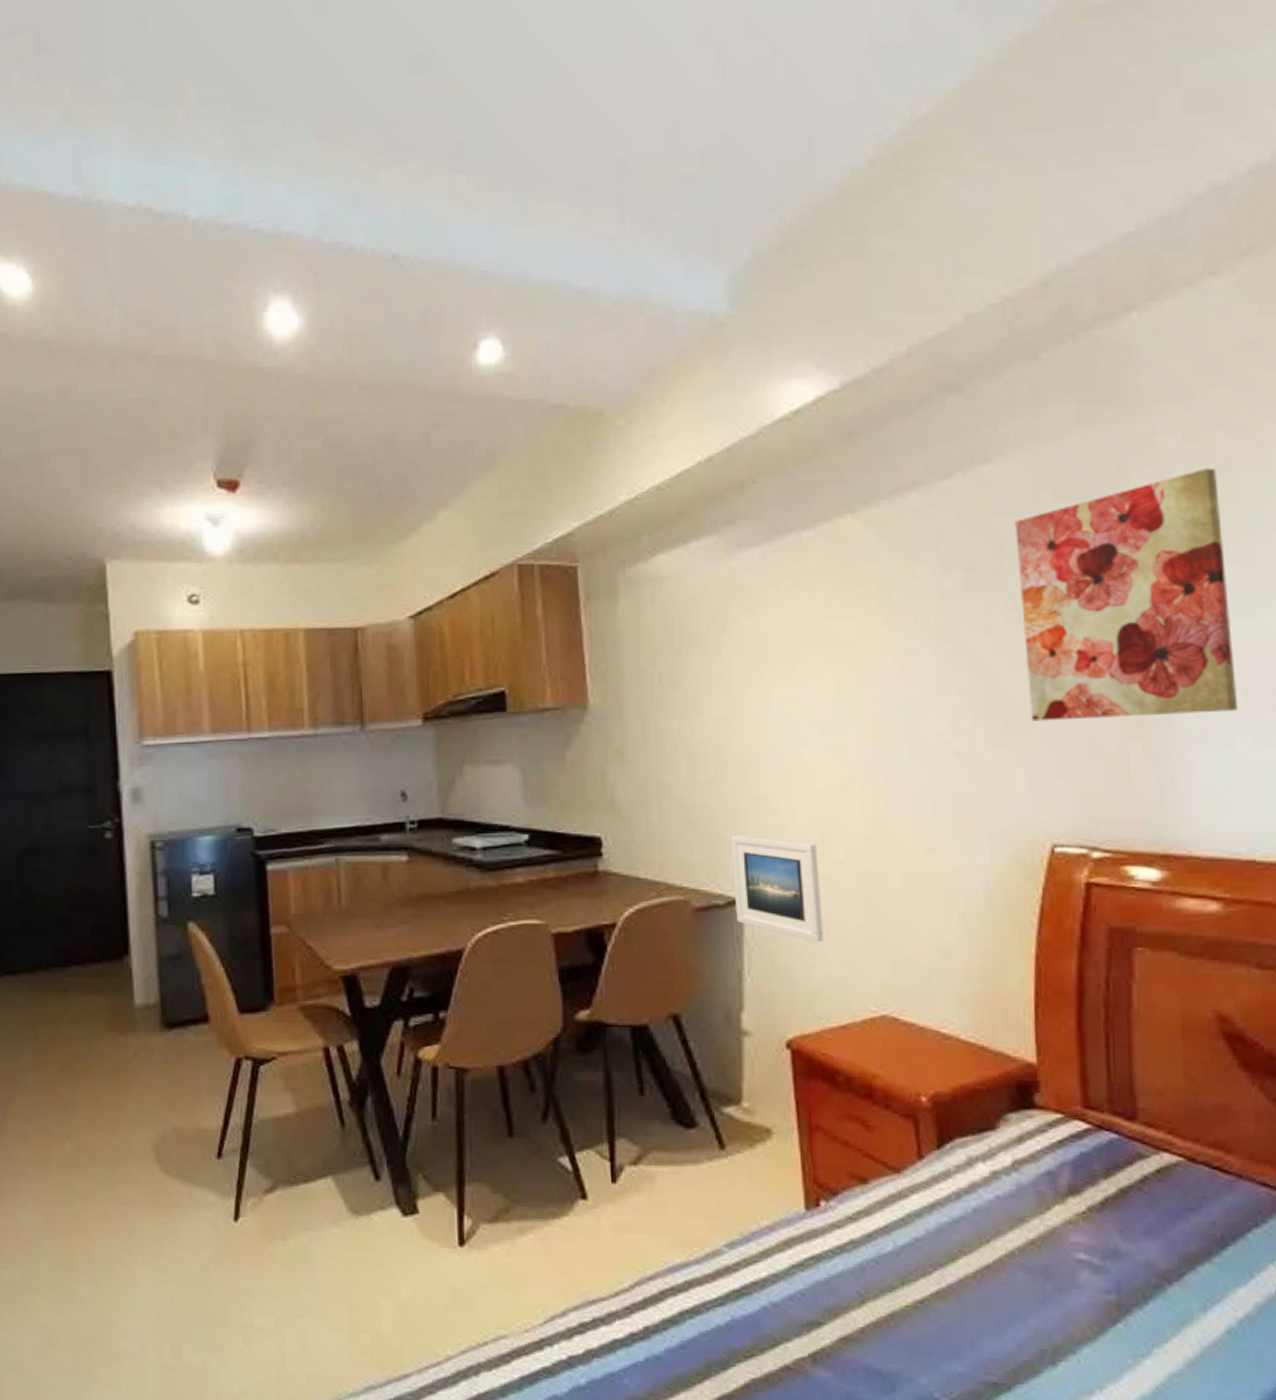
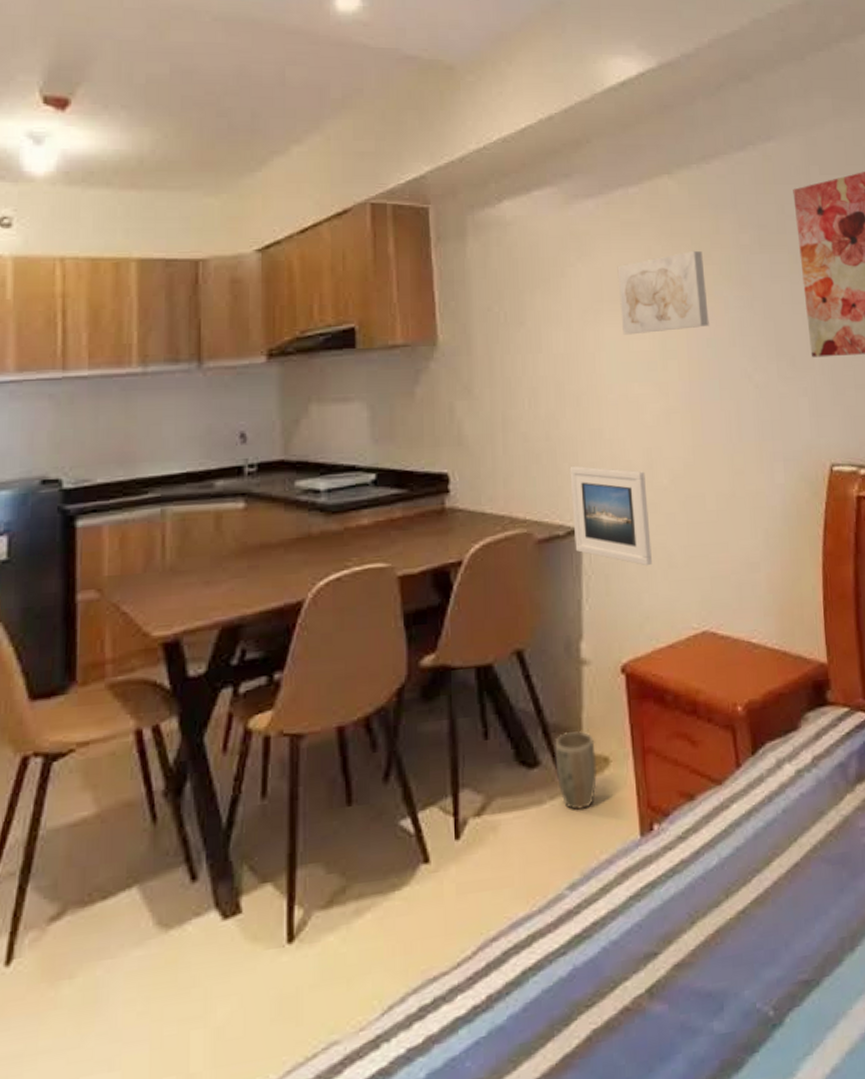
plant pot: none [713,1098,758,1176] -> present [555,730,597,810]
wall art: none [787,599,899,697] -> present [617,250,709,335]

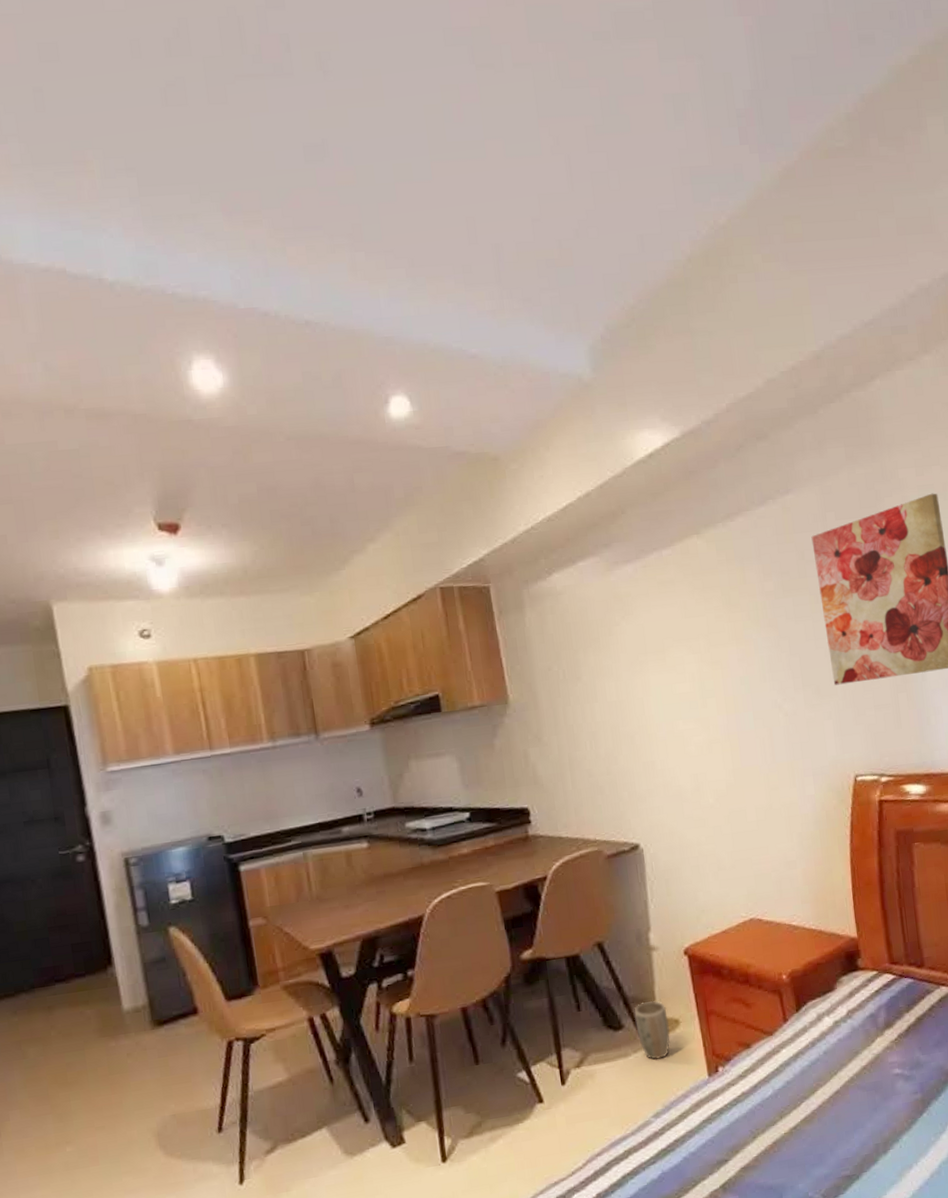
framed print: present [569,465,652,566] -> none [629,793,704,870]
wall art: present [617,250,709,335] -> none [657,600,742,681]

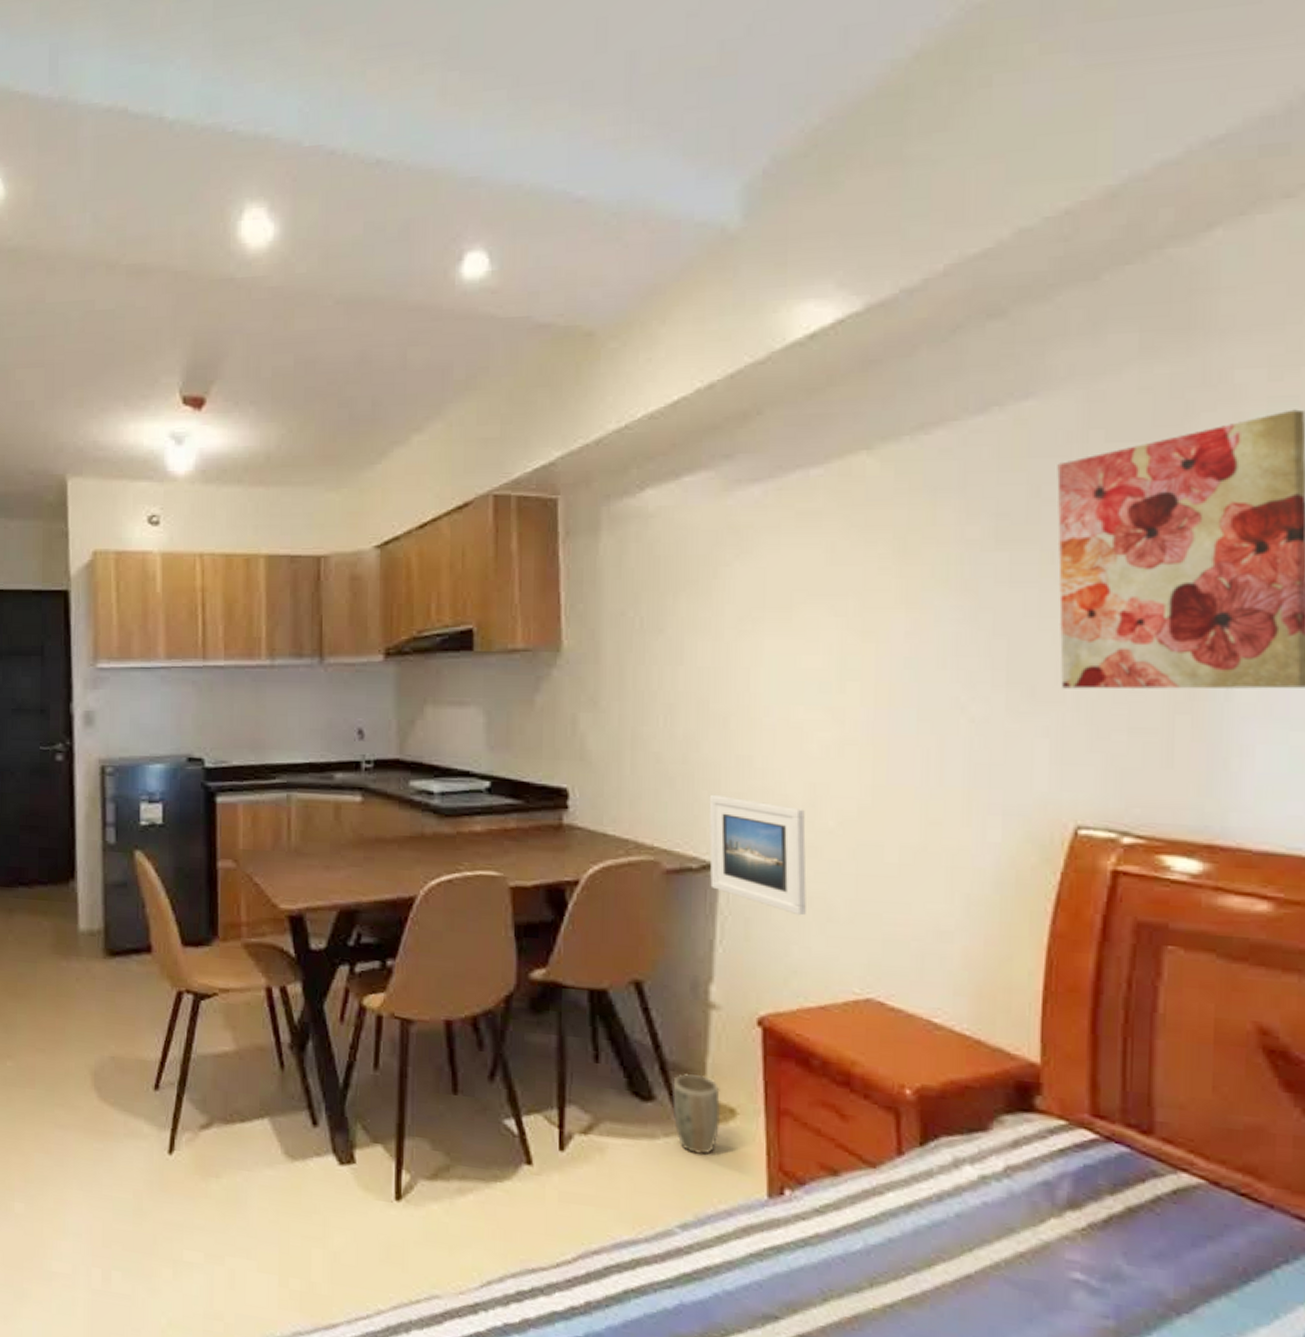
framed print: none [629,793,704,870] -> present [709,794,807,916]

